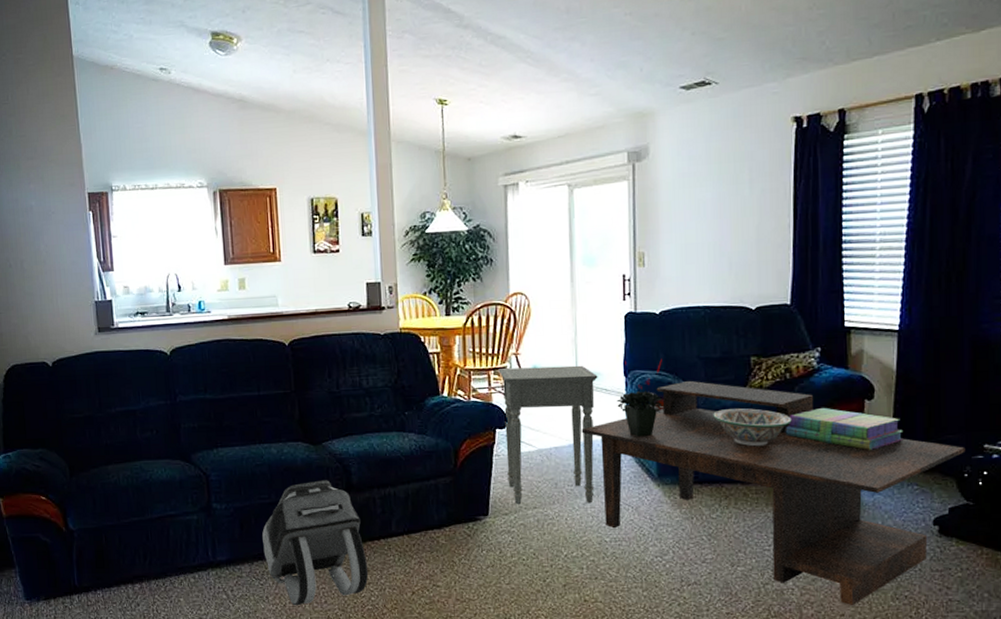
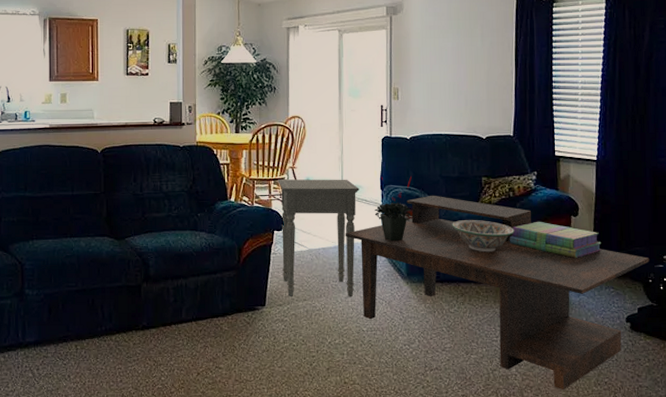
backpack: present [262,480,369,606] -> none [68,271,160,384]

